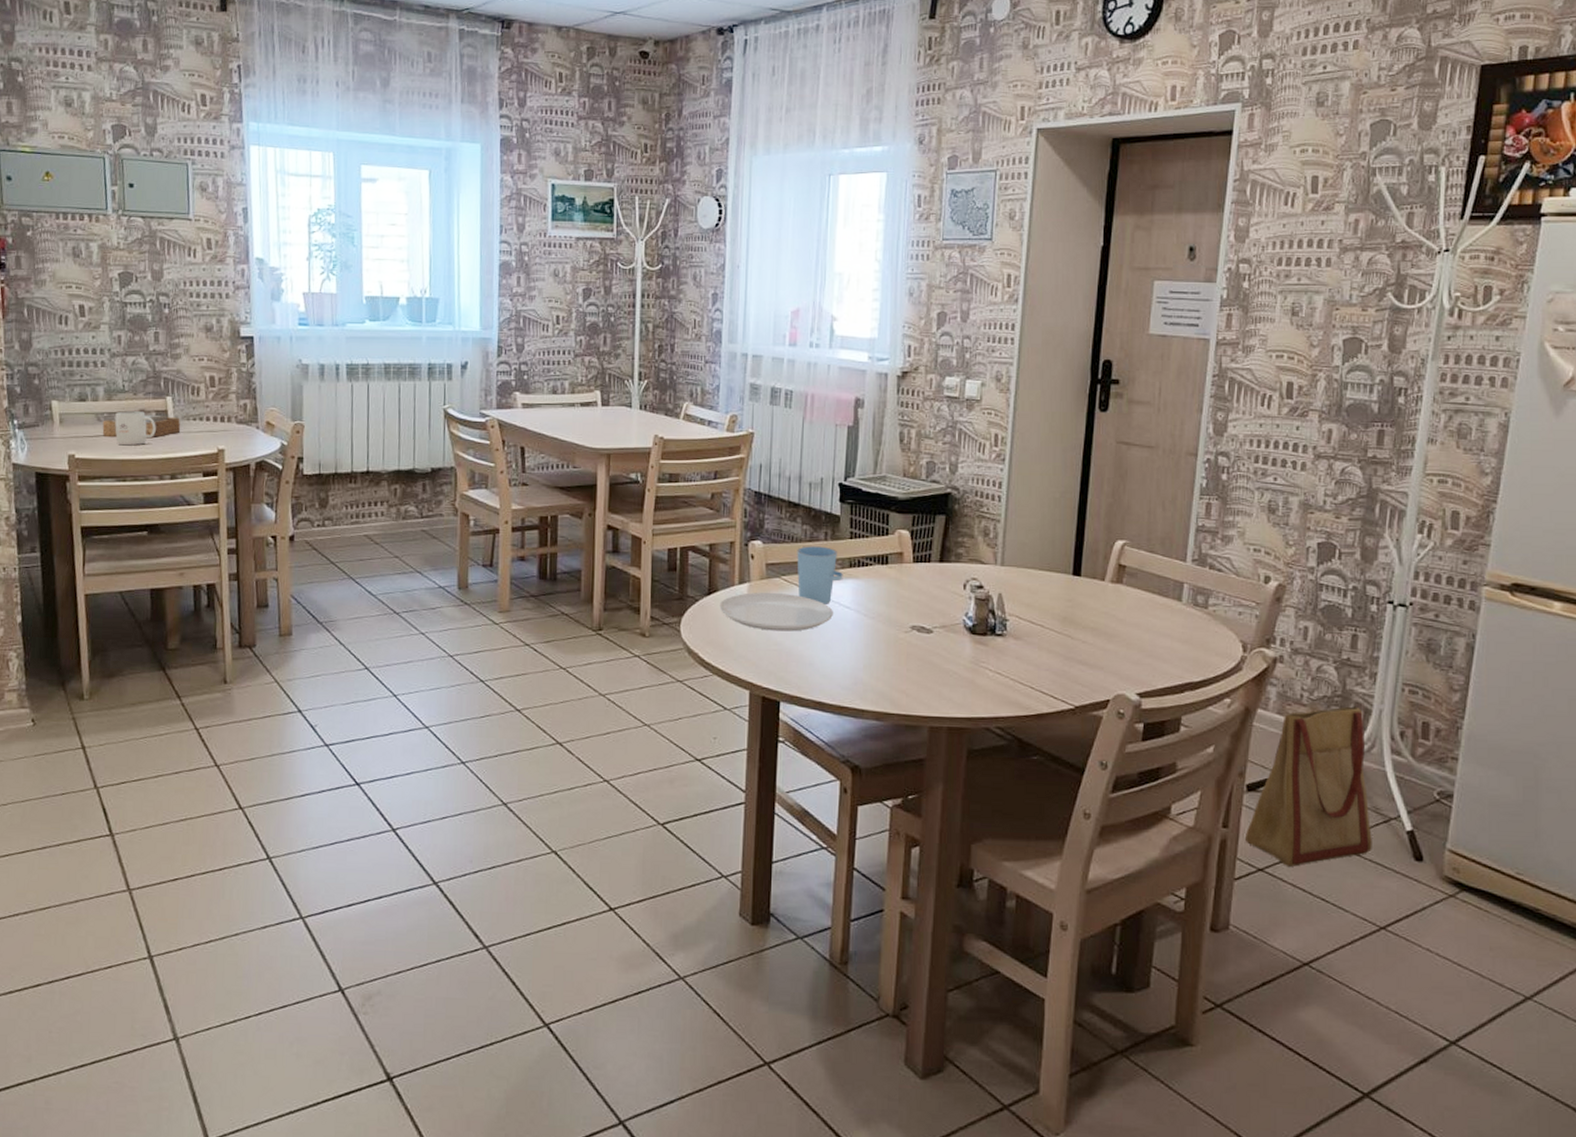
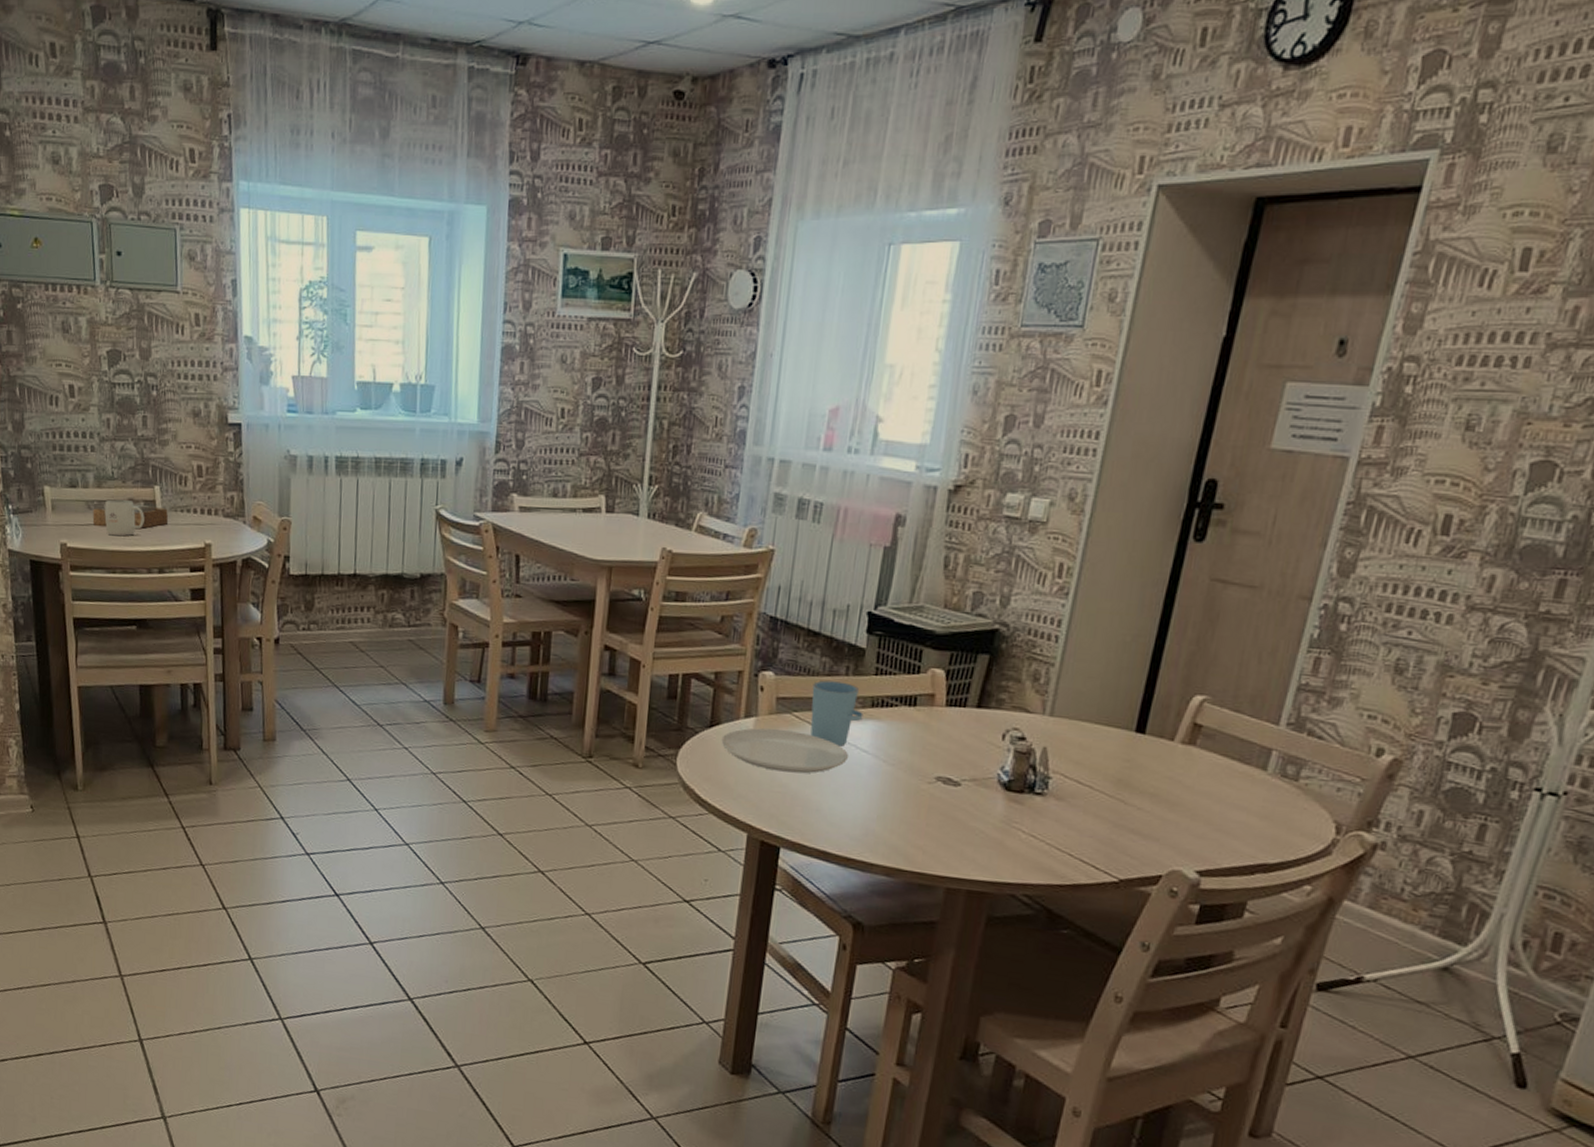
shopping bag: present [1244,706,1372,867] -> none [1305,906,1479,1079]

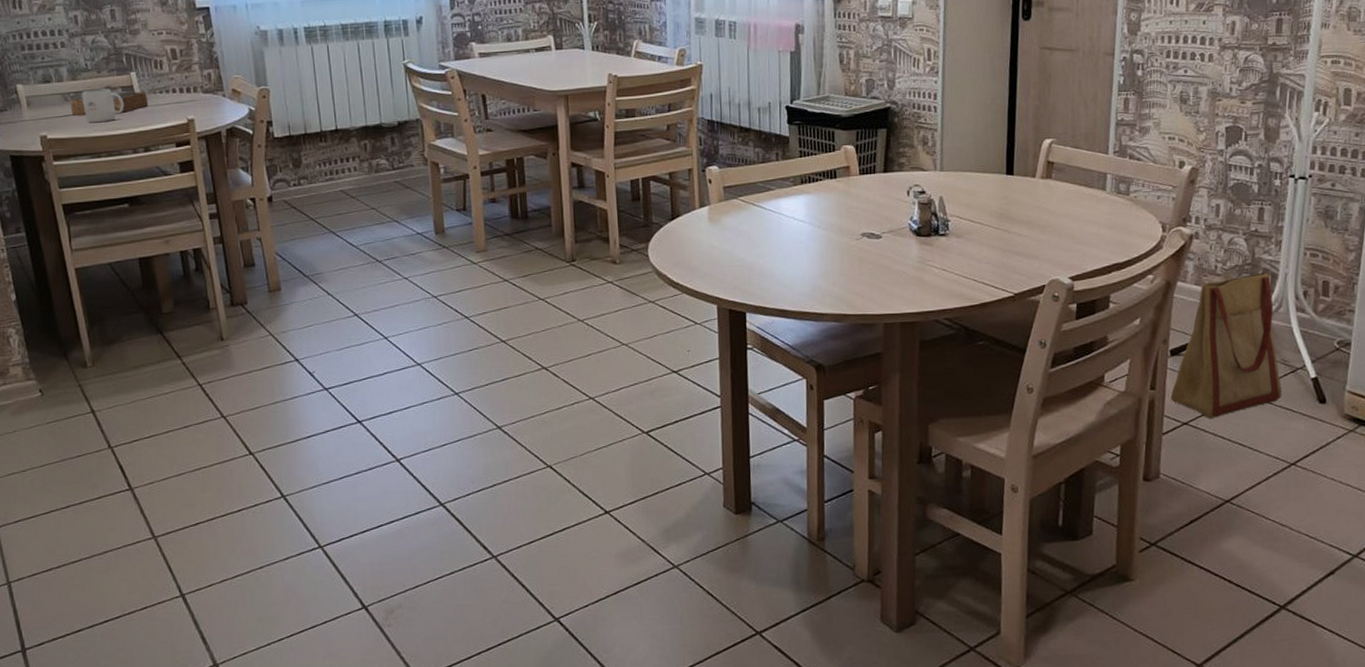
plate: present [721,728,848,774] -> none [683,213,789,249]
cup: present [810,680,863,746] -> none [751,166,796,220]
shopping bag: none [1305,906,1479,1079] -> present [1170,272,1282,418]

